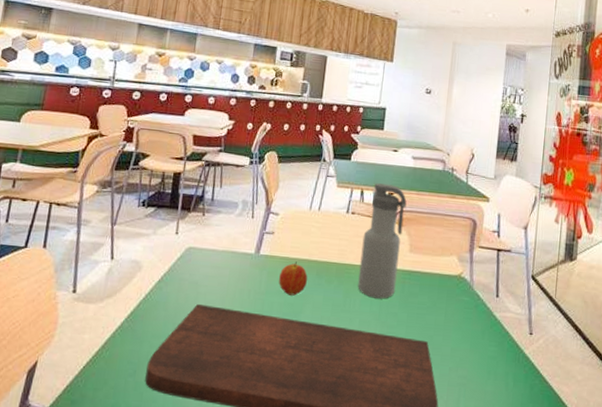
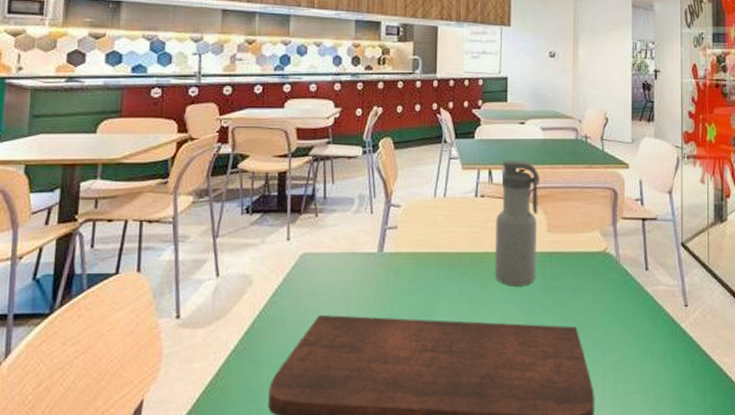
fruit: present [279,261,308,296] -> none [408,256,440,294]

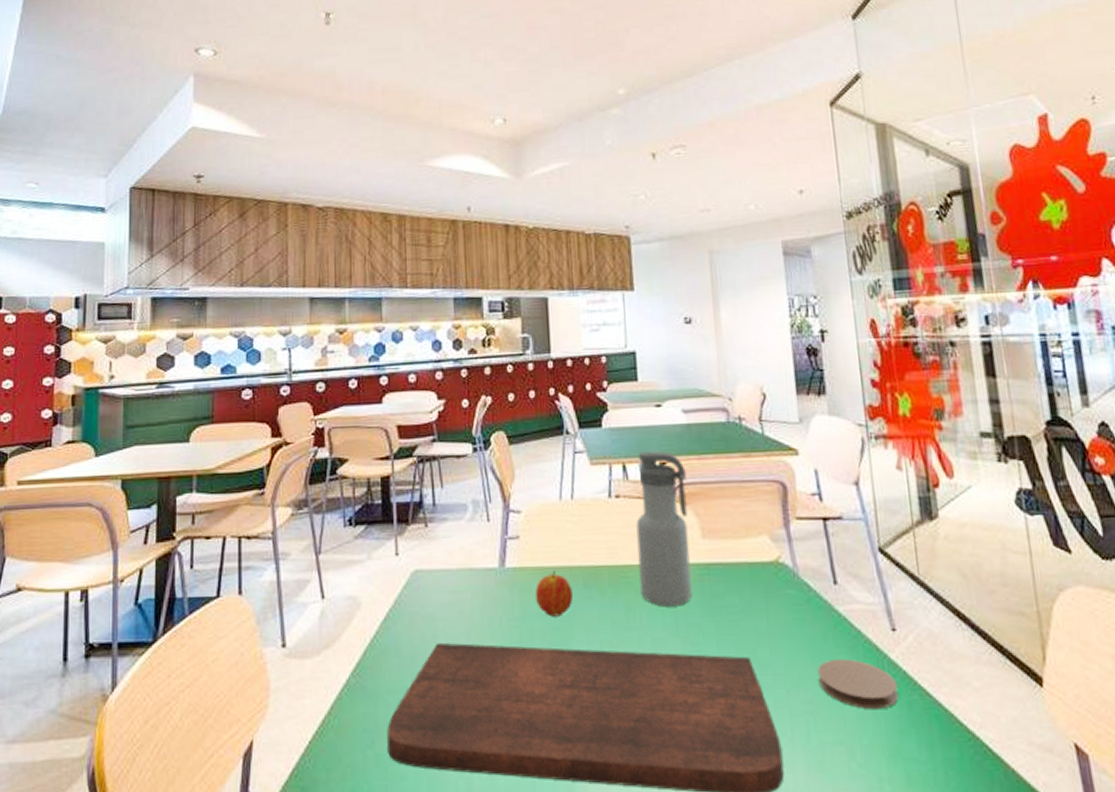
fruit: none [408,256,440,294] -> present [535,570,574,617]
coaster: none [627,327,684,367] -> present [818,658,899,710]

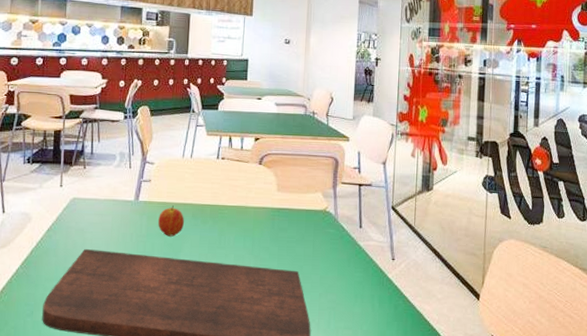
water bottle: present [636,451,693,607] -> none [231,130,272,235]
coaster: present [818,658,899,710] -> none [341,275,390,309]

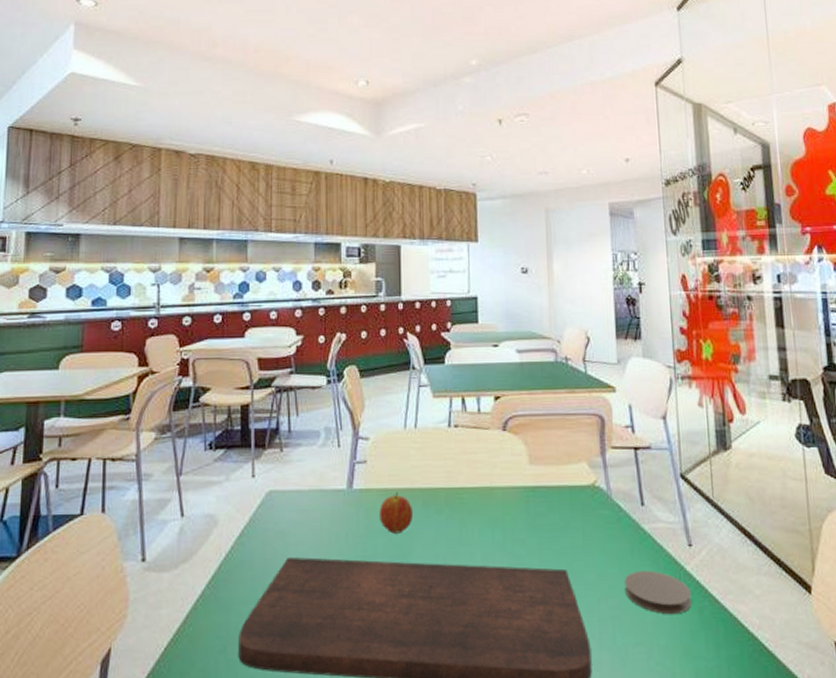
coaster: none [341,275,390,309] -> present [624,570,692,615]

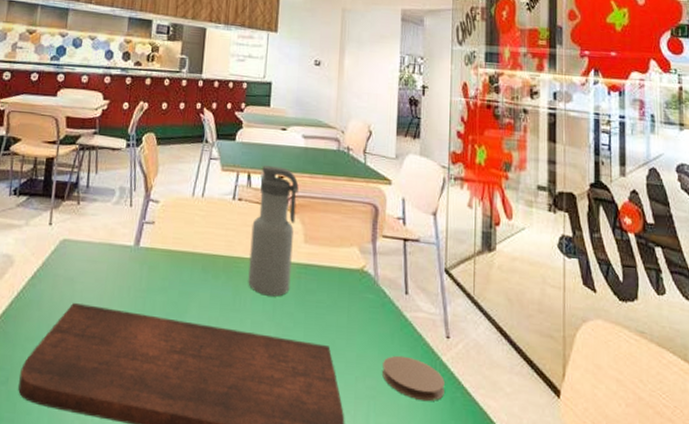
fruit: present [380,492,414,534] -> none [161,254,193,293]
water bottle: none [472,386,519,525] -> present [248,165,299,297]

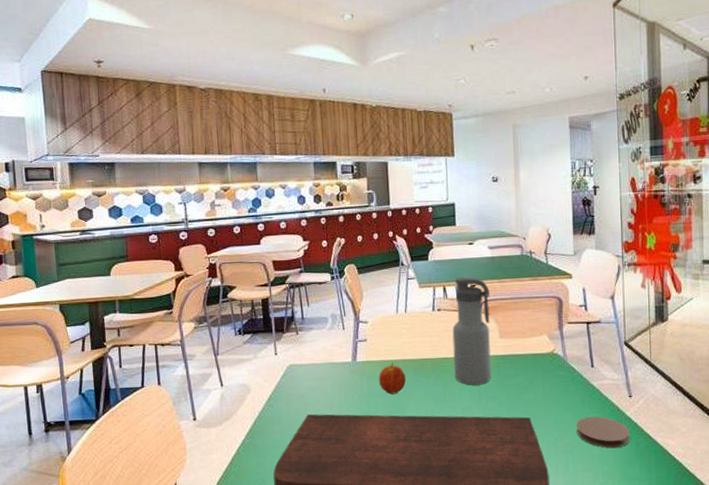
fruit: none [161,254,193,293] -> present [379,363,407,395]

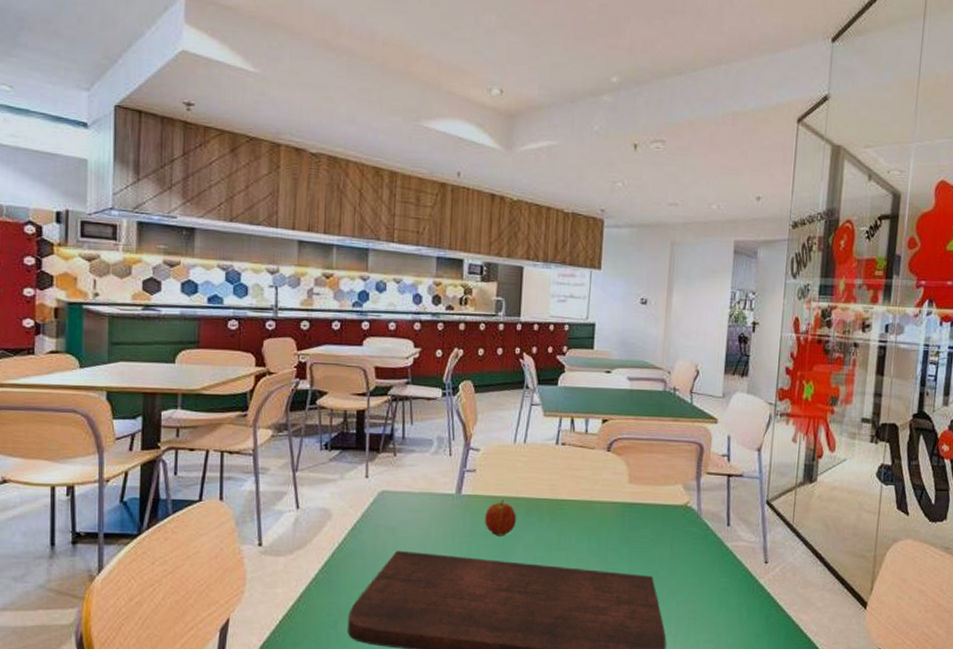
water bottle: present [452,277,492,386] -> none [573,409,624,535]
coaster: present [576,416,630,449] -> none [703,581,761,619]

